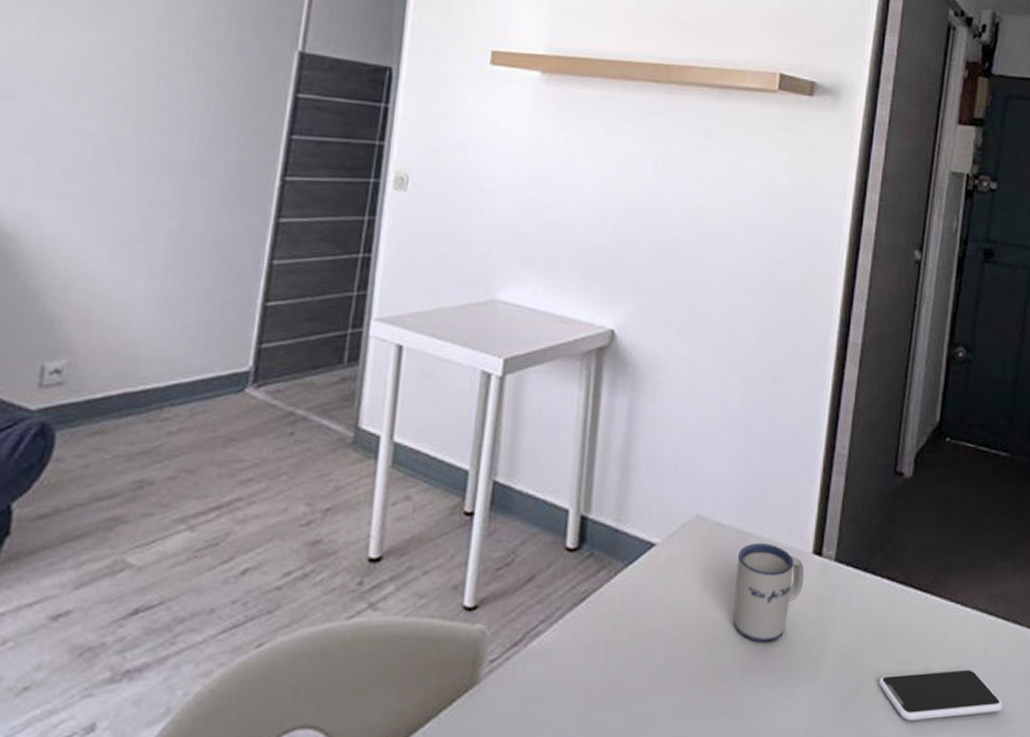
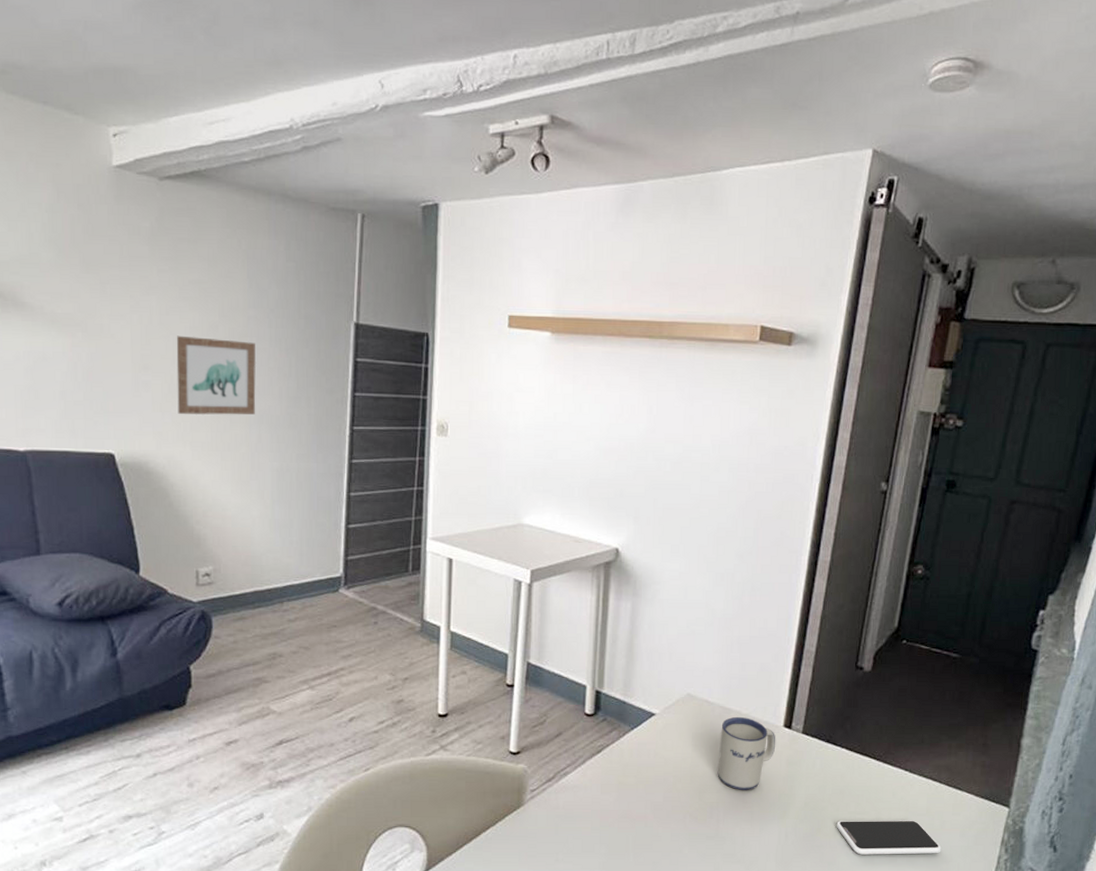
wall art: none [45,58,165,160] -> present [176,335,256,415]

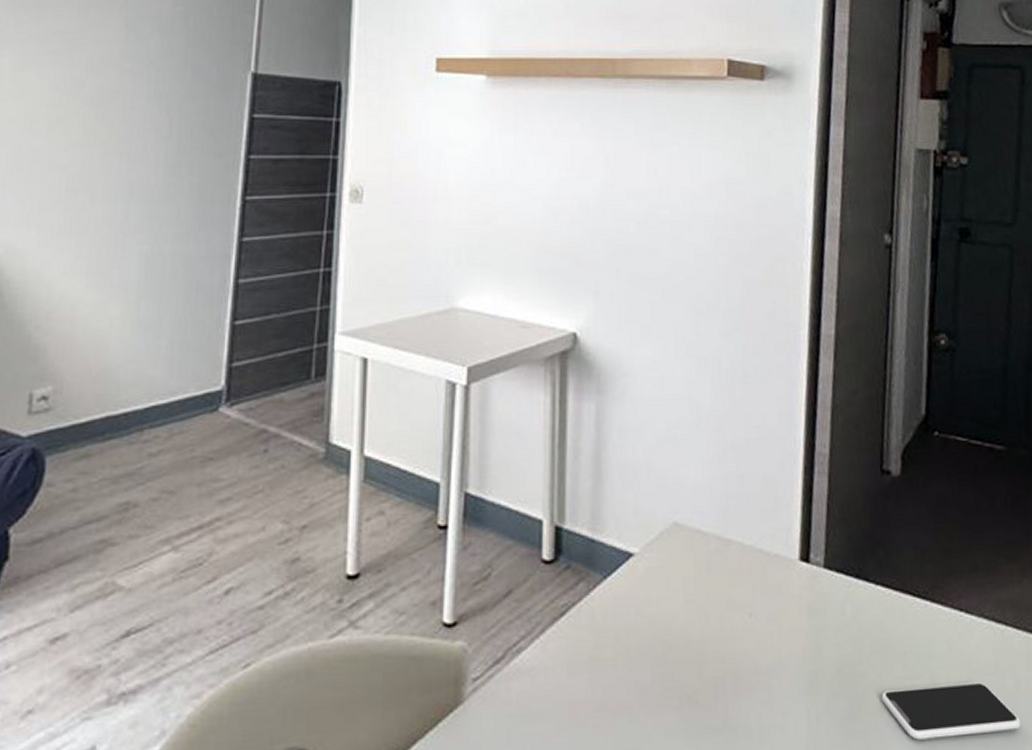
wall art: present [176,335,256,415] -> none [24,95,129,190]
mug: present [718,716,776,791] -> none [719,549,792,658]

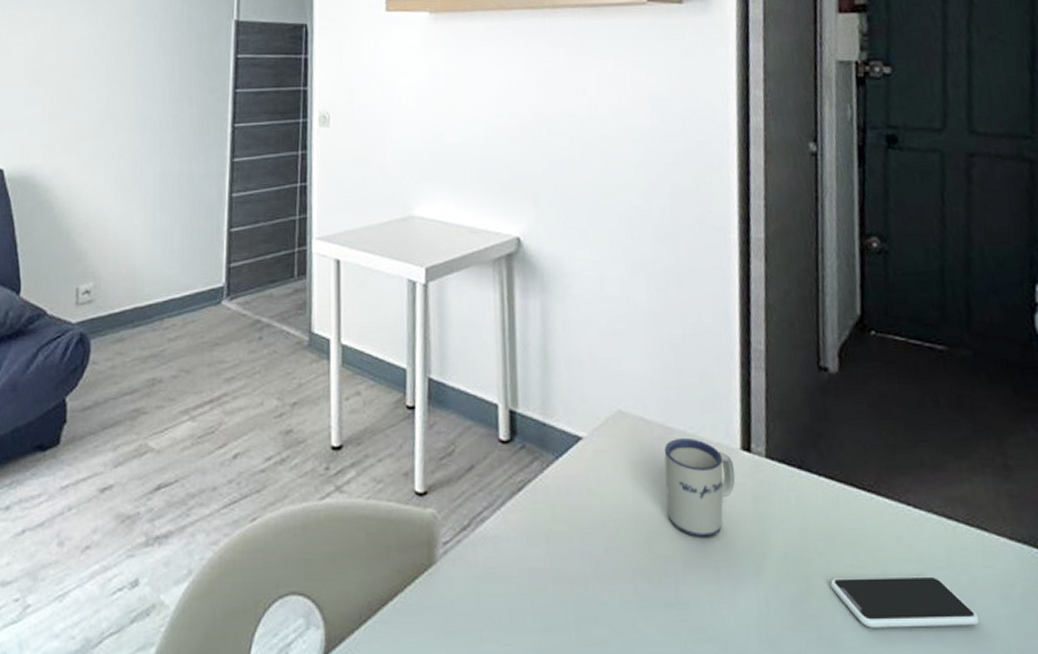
mug: none [719,549,792,658] -> present [664,437,736,539]

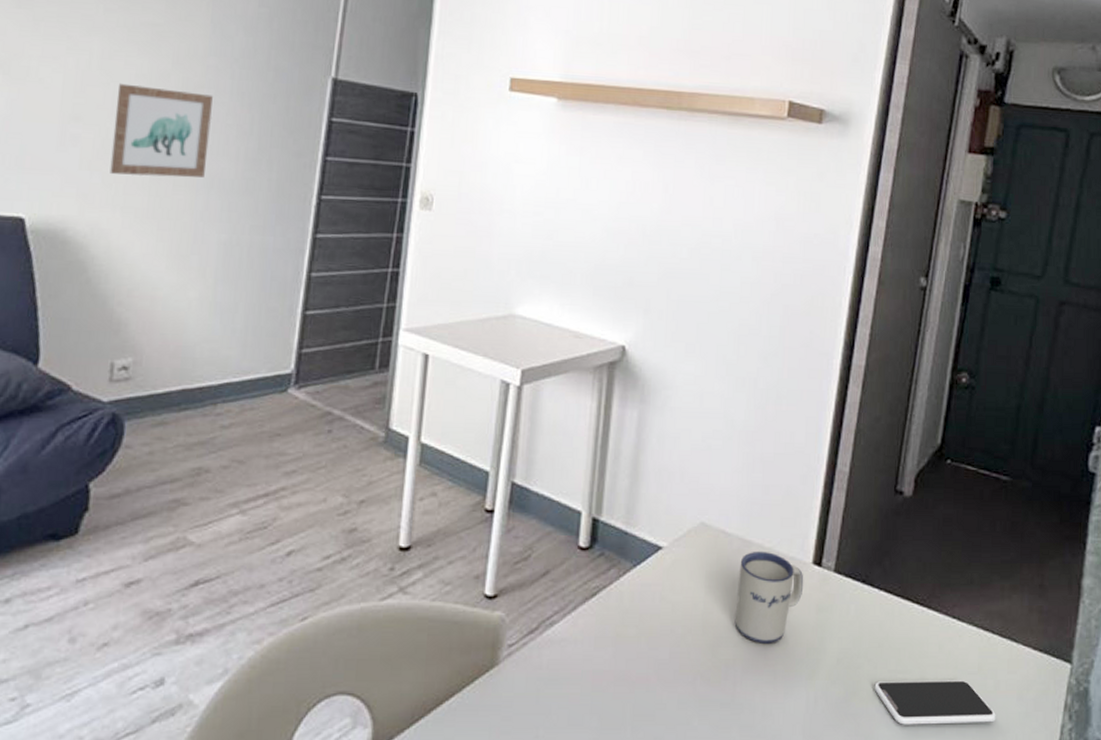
wall art: none [65,47,140,124] -> present [110,83,213,178]

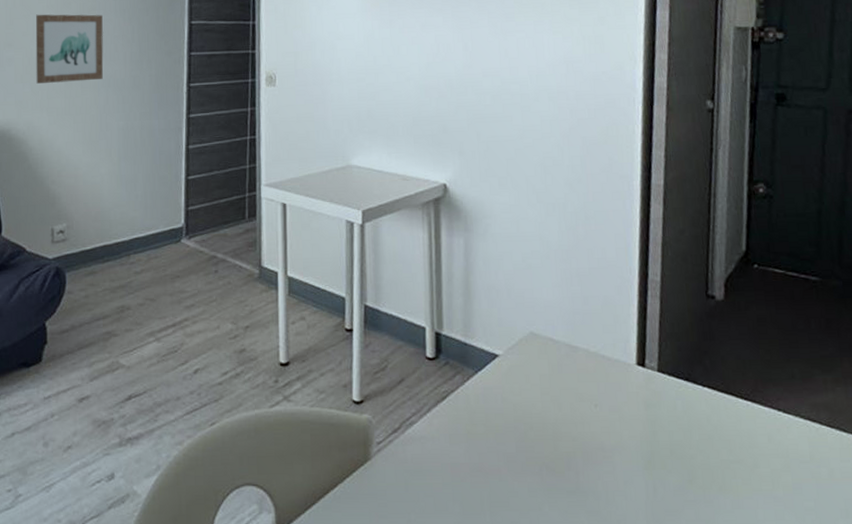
mug: present [735,551,804,645] -> none [569,355,631,439]
smartphone: present [874,680,996,725] -> none [709,468,834,511]

